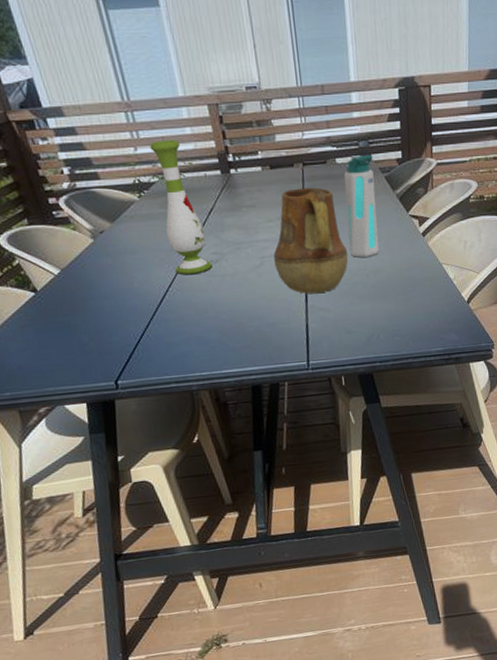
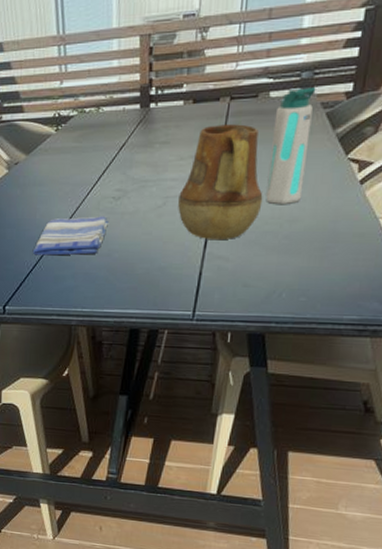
dish towel: none [136,279,212,325] -> present [32,216,110,256]
vase: present [150,139,213,275] -> none [75,72,114,211]

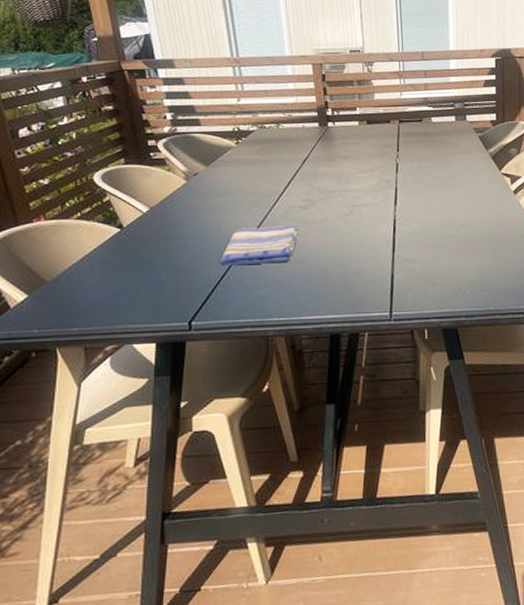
pitcher: present [178,124,263,239] -> none [364,143,439,244]
water bottle: present [266,87,316,205] -> none [438,116,471,212]

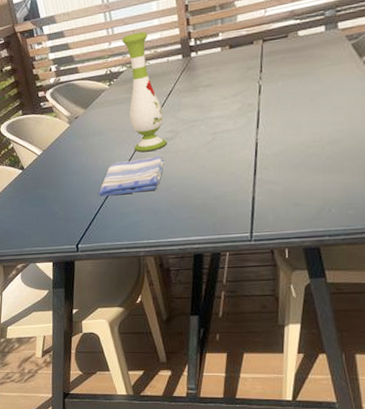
vase: none [253,93,302,220] -> present [122,31,167,152]

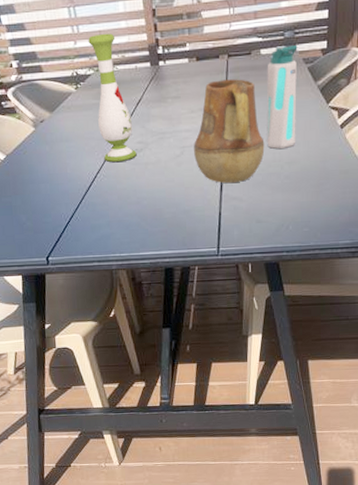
dish towel: present [98,156,165,197] -> none [67,167,136,208]
pitcher: none [226,62,303,167] -> present [194,79,265,183]
water bottle: none [305,23,340,130] -> present [266,45,298,150]

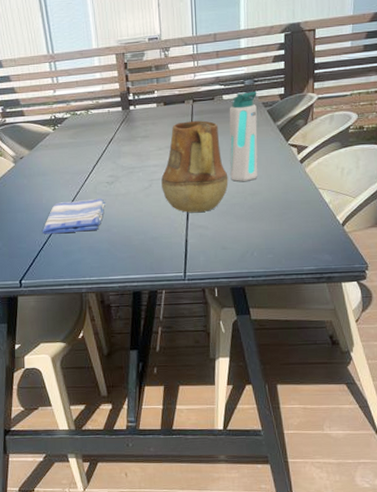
dish towel: none [67,167,136,208] -> present [42,198,106,235]
vase: present [88,33,137,163] -> none [66,83,108,194]

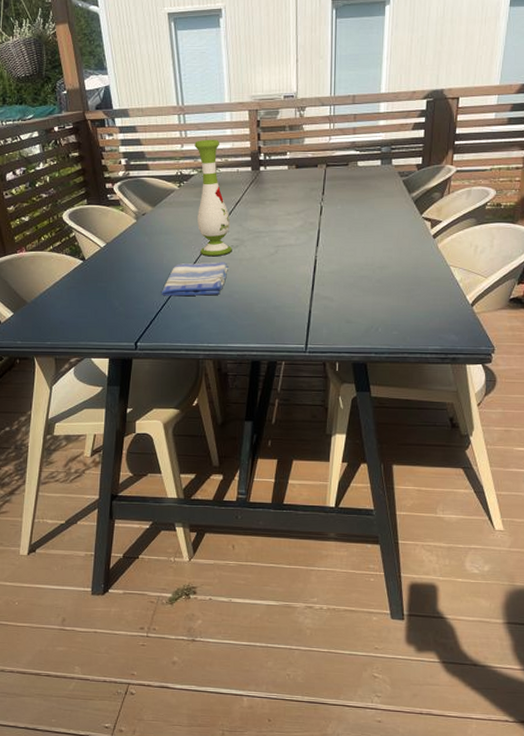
vase: none [66,83,108,194] -> present [194,139,232,257]
pitcher: present [161,120,229,212] -> none [288,187,358,283]
water bottle: present [229,92,258,182] -> none [360,160,394,254]

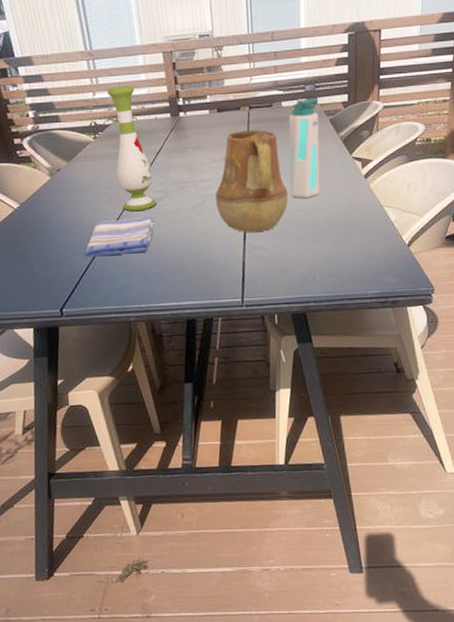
pitcher: none [288,187,358,283] -> present [216,130,289,232]
water bottle: none [360,160,394,254] -> present [288,98,320,199]

